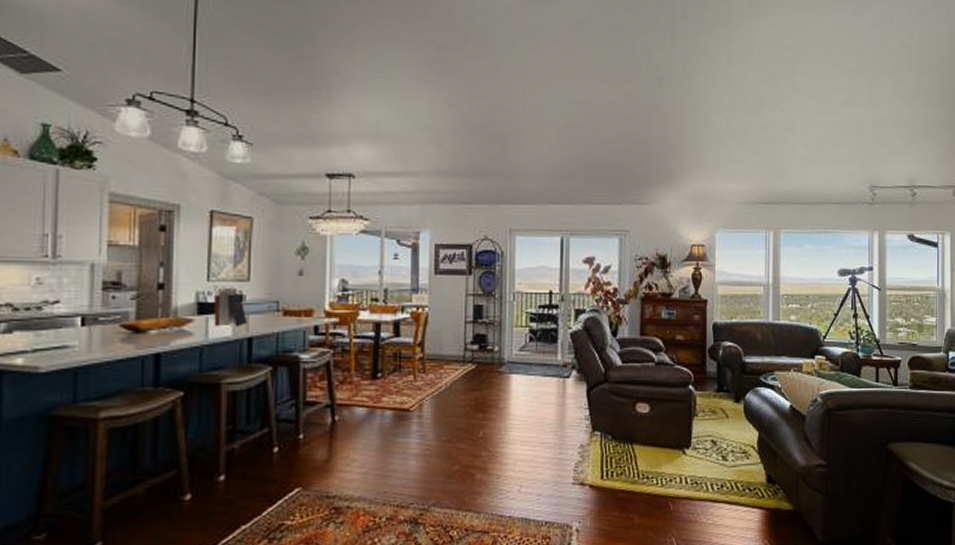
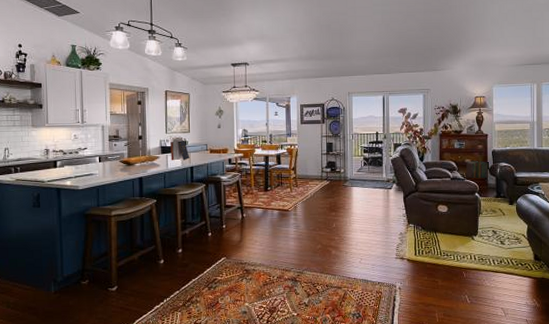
books: none [677,337,708,364] -> present [466,160,489,179]

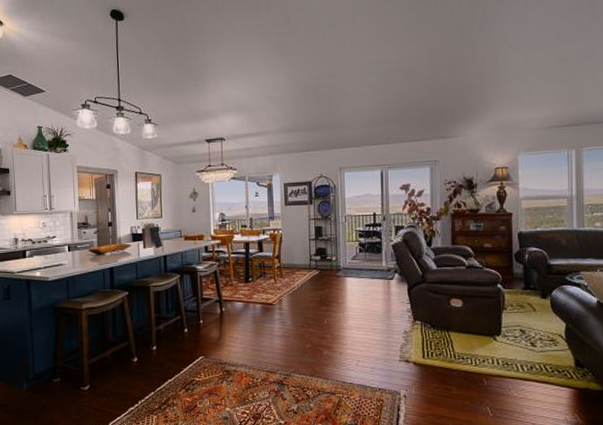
books: present [466,160,489,179] -> none [485,245,514,267]

